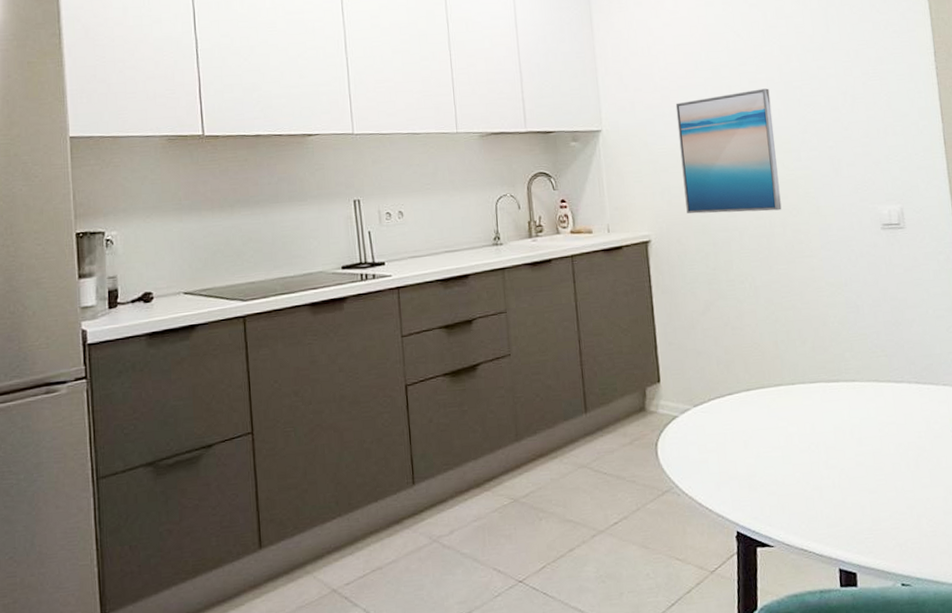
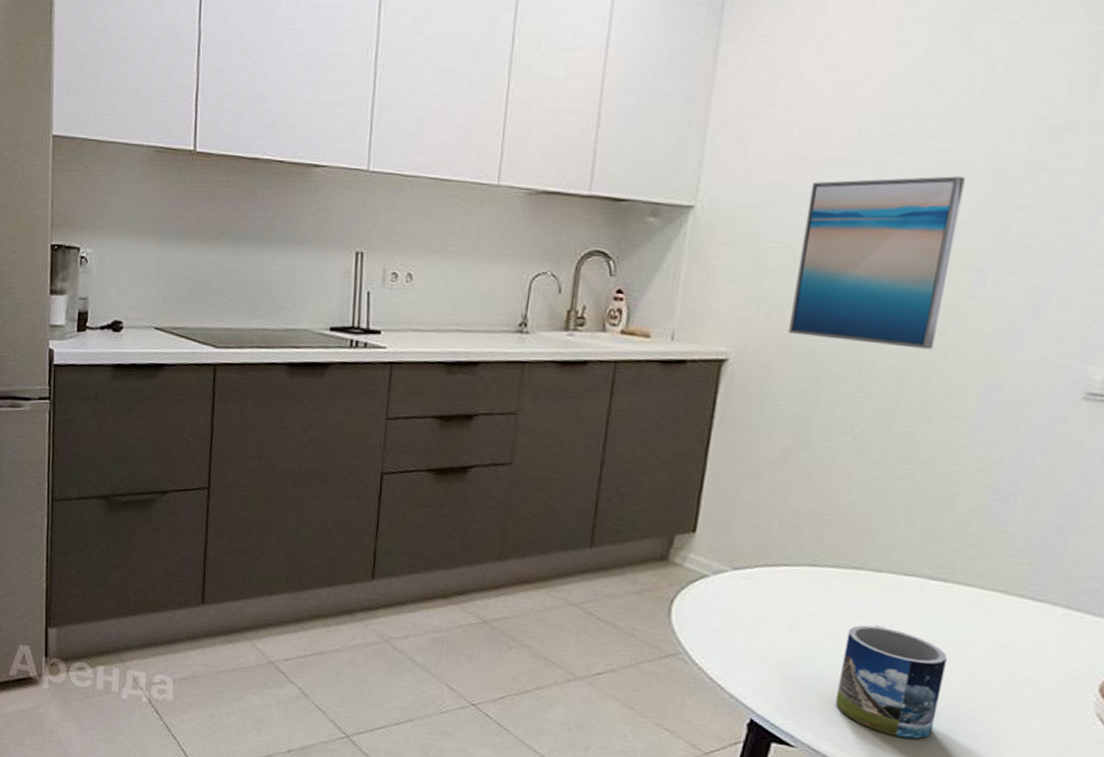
mug: none [785,427,863,517] -> present [835,625,947,739]

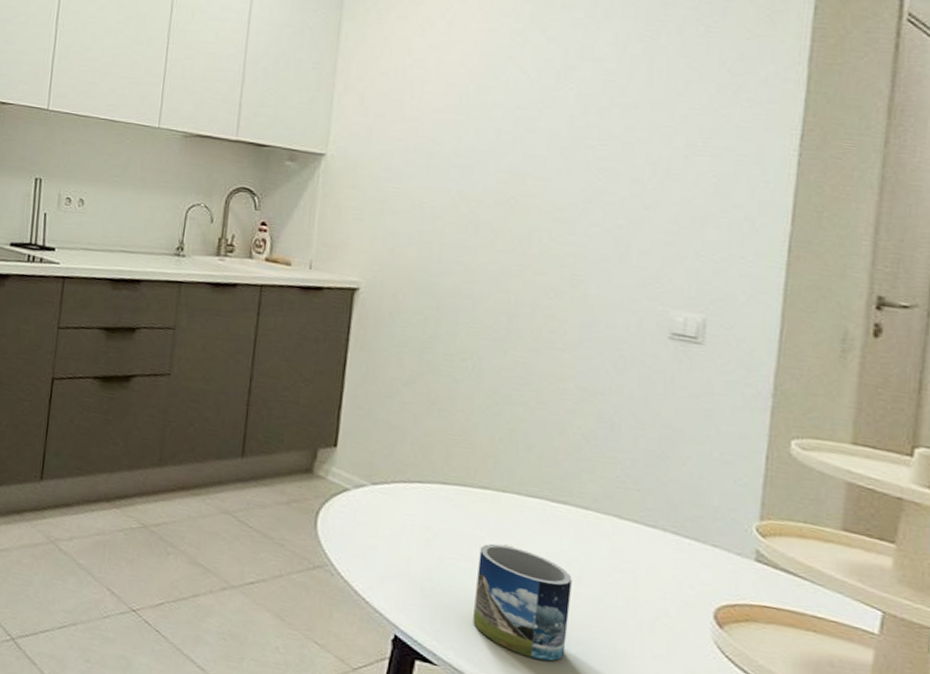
wall art: present [789,176,966,350] -> none [411,139,551,288]

